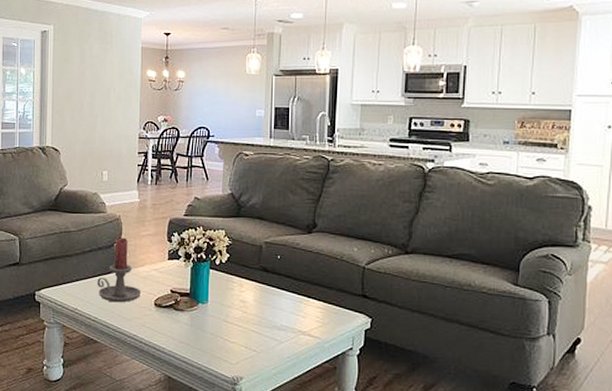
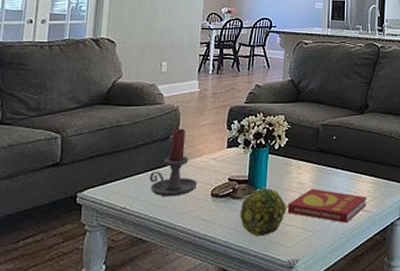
decorative ball: none [183,303,230,350] -> present [240,188,287,237]
book: none [230,307,315,347] -> present [287,188,367,223]

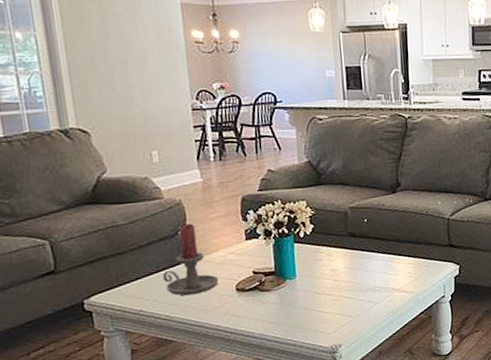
decorative ball: present [240,188,287,237] -> none [271,278,322,327]
book: present [287,188,367,223] -> none [322,273,408,306]

